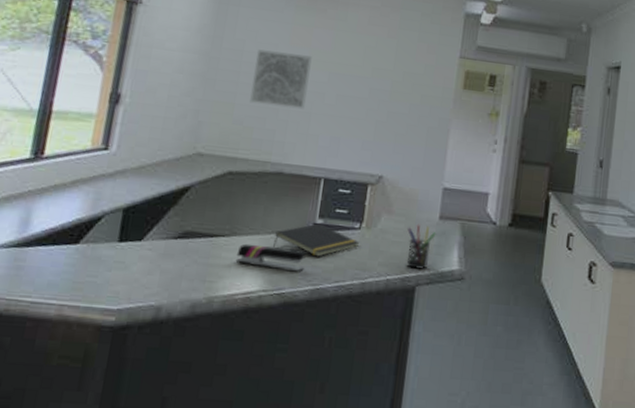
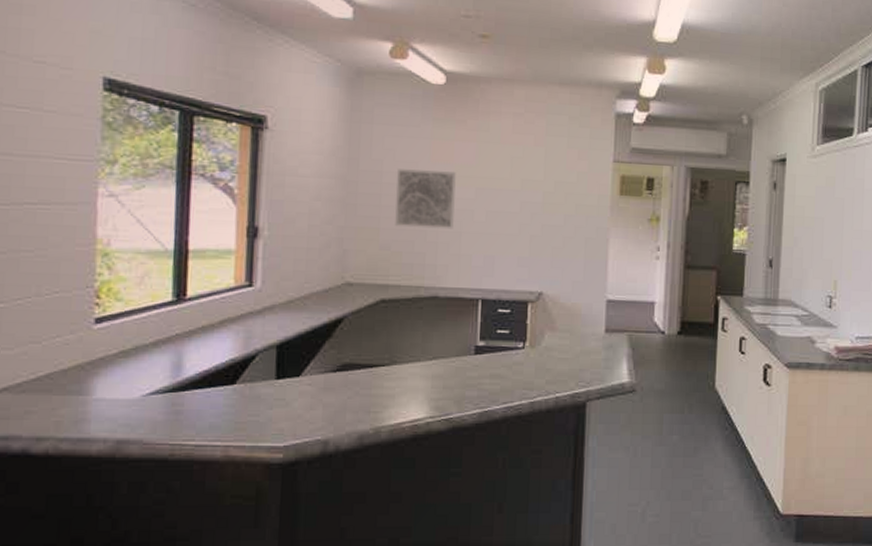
stapler: present [235,243,306,272] -> none [398,371,471,396]
notepad: present [273,223,359,257] -> none [436,346,524,380]
pen holder: present [406,224,436,269] -> none [573,339,603,384]

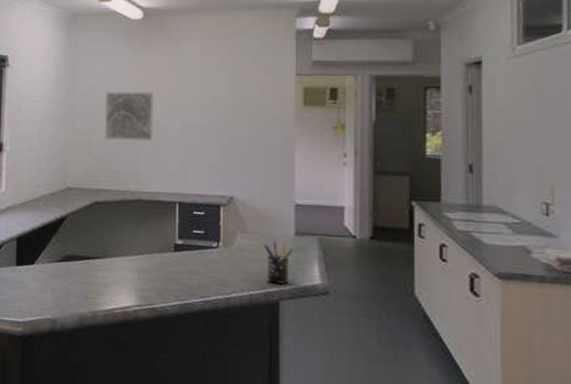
pen holder: none [573,339,603,384] -> present [264,240,294,284]

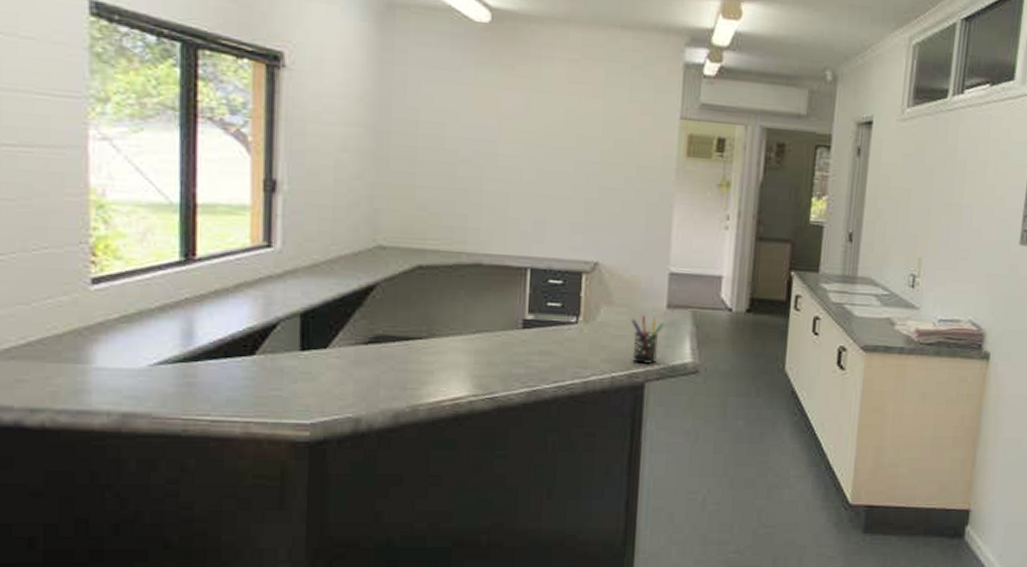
wall art: present [105,92,154,142] -> none [433,119,502,190]

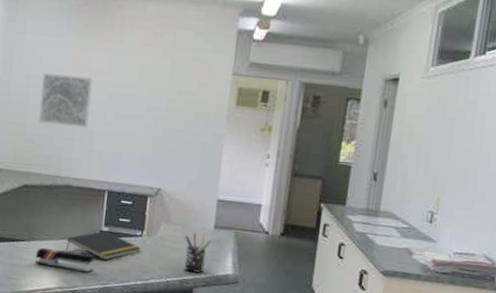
wall art: none [433,119,502,190] -> present [39,73,92,128]
stapler: none [438,345,518,374] -> present [34,247,95,273]
notepad: none [480,319,577,356] -> present [66,231,141,260]

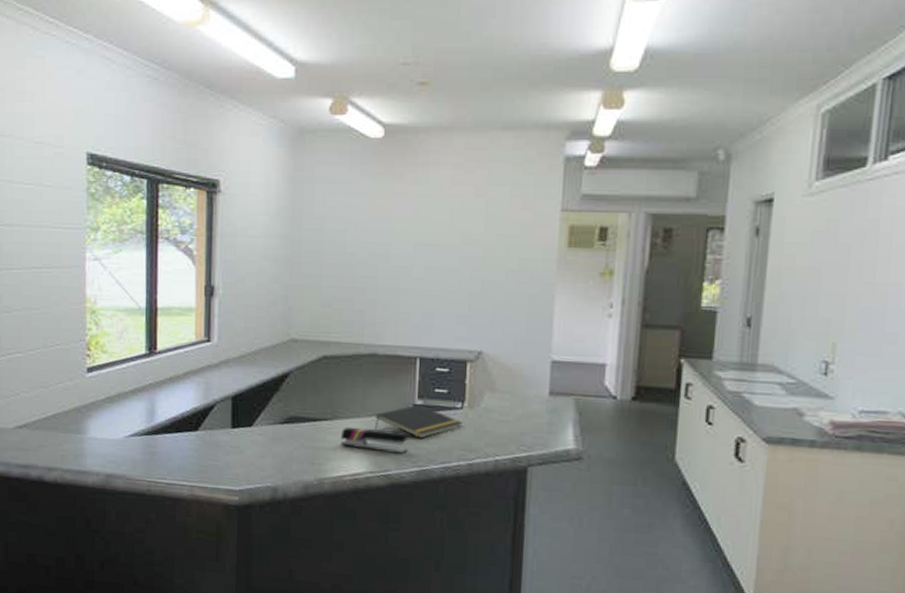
wall art: present [39,73,92,128] -> none [336,226,394,287]
pen holder: present [184,232,212,273] -> none [514,401,547,449]

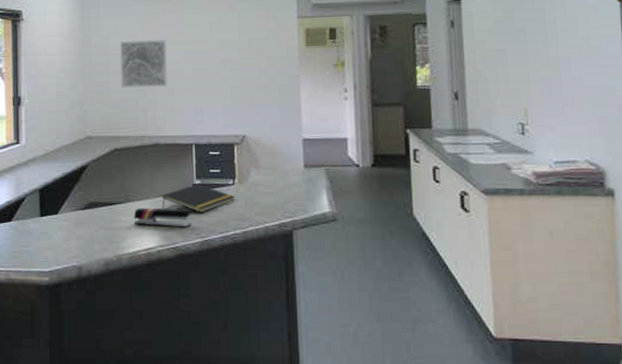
wall art: none [336,226,394,287] -> present [119,40,167,89]

